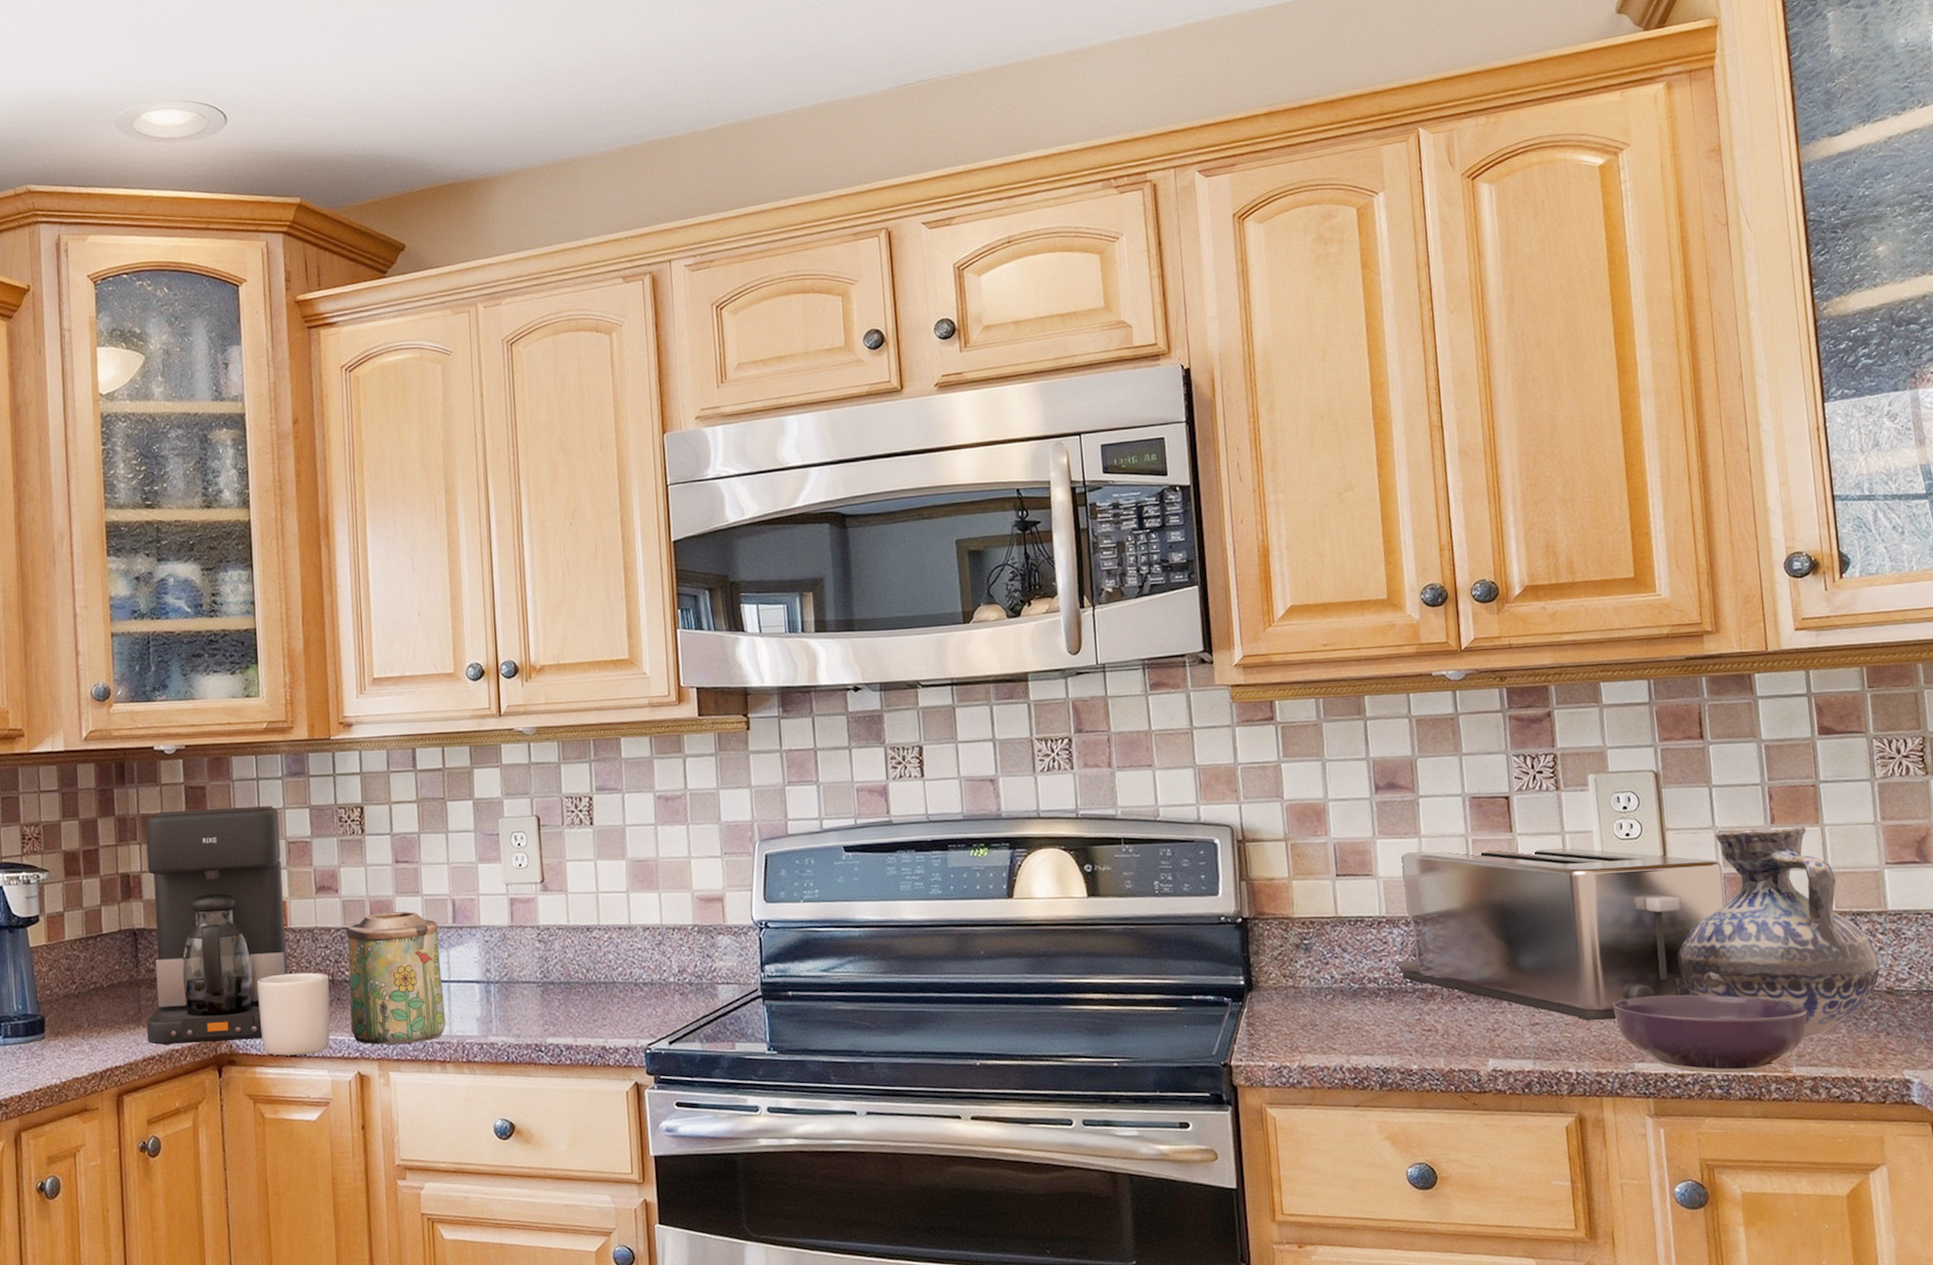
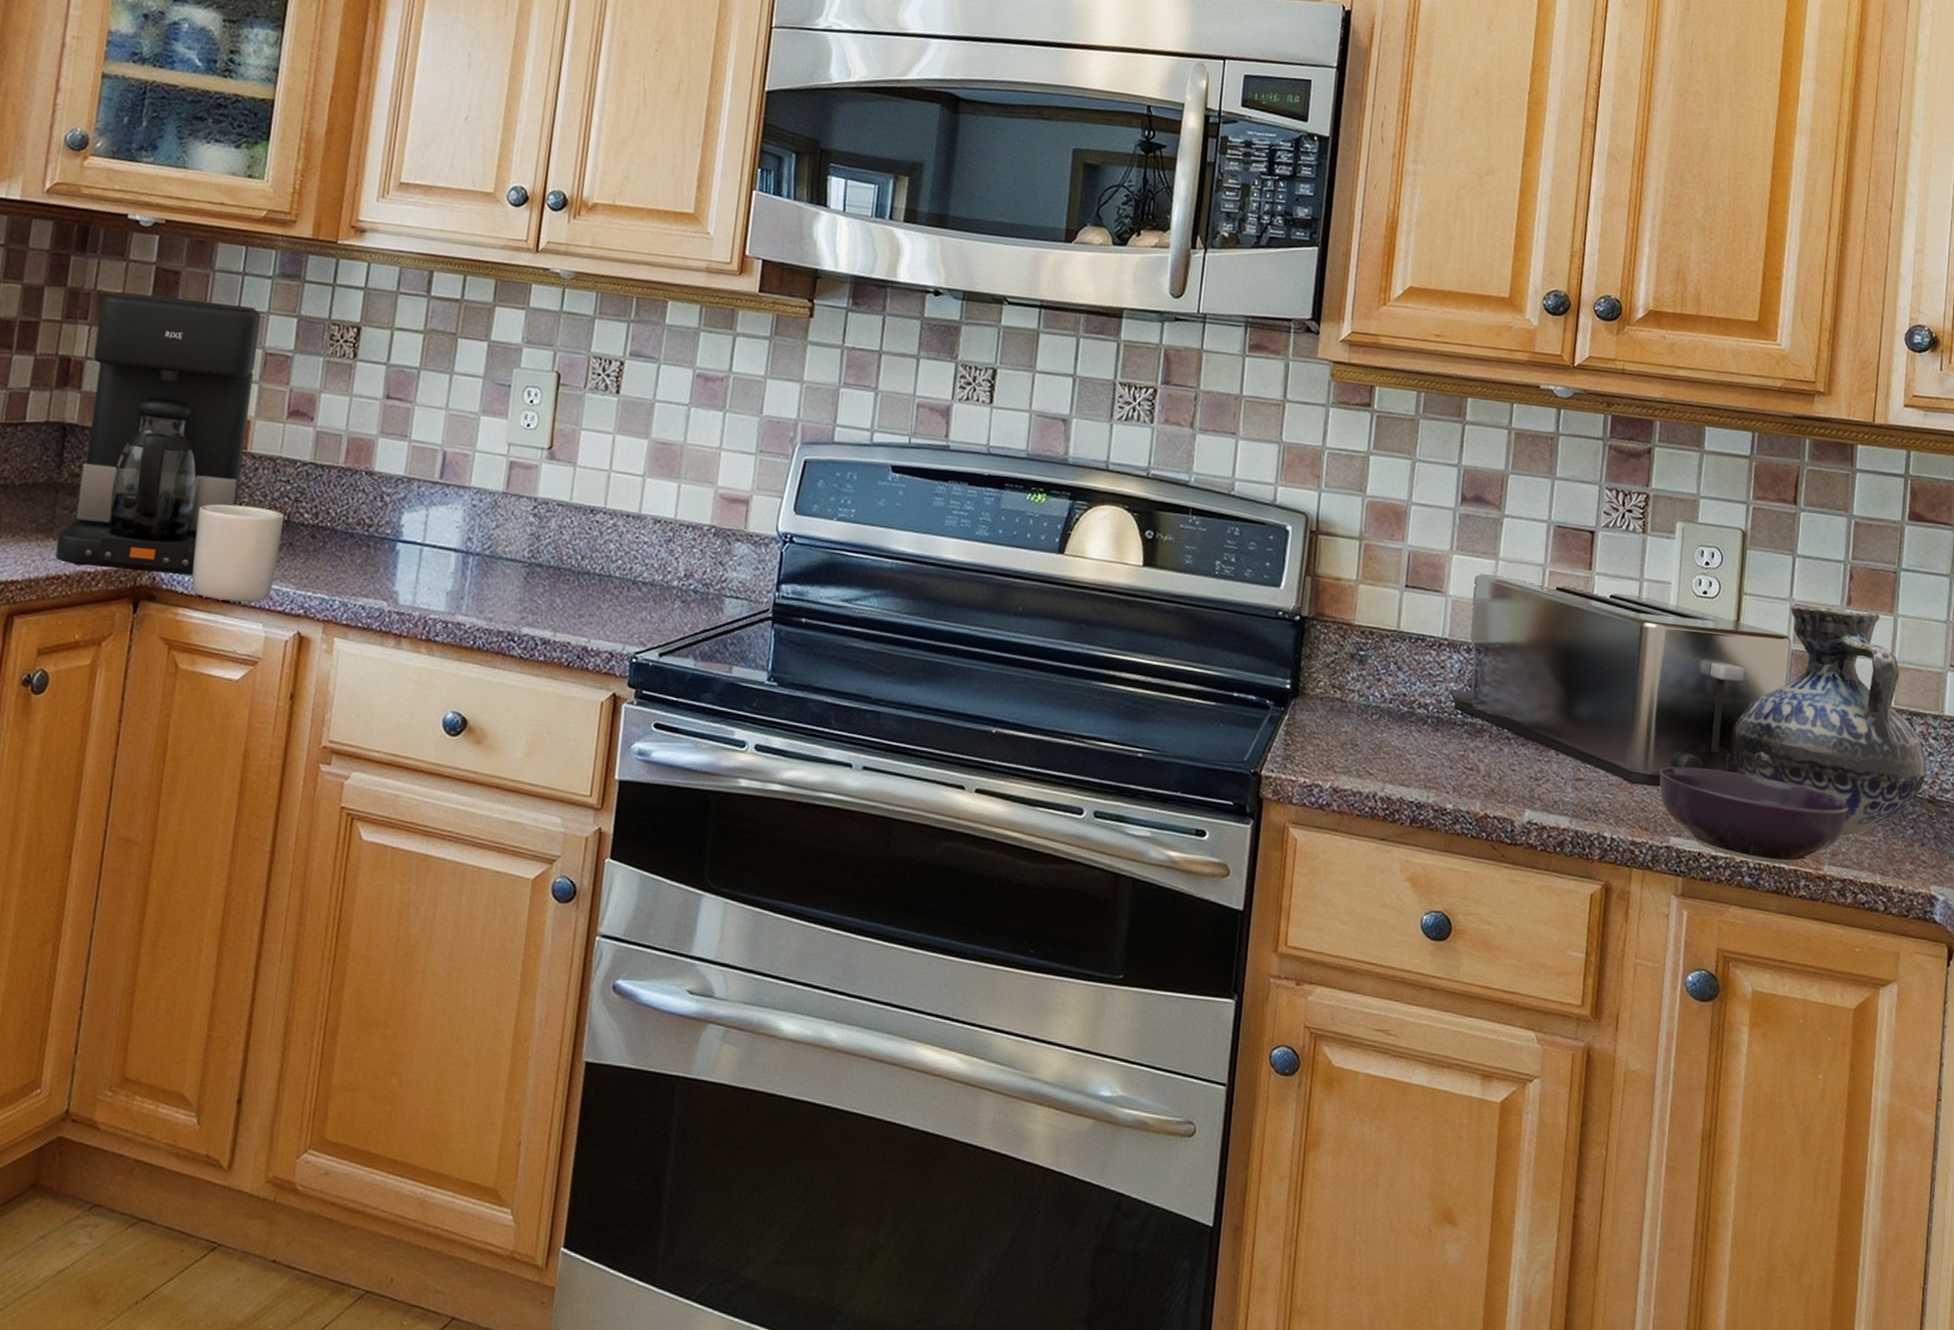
canister: present [346,911,446,1045] -> none [299,452,422,609]

